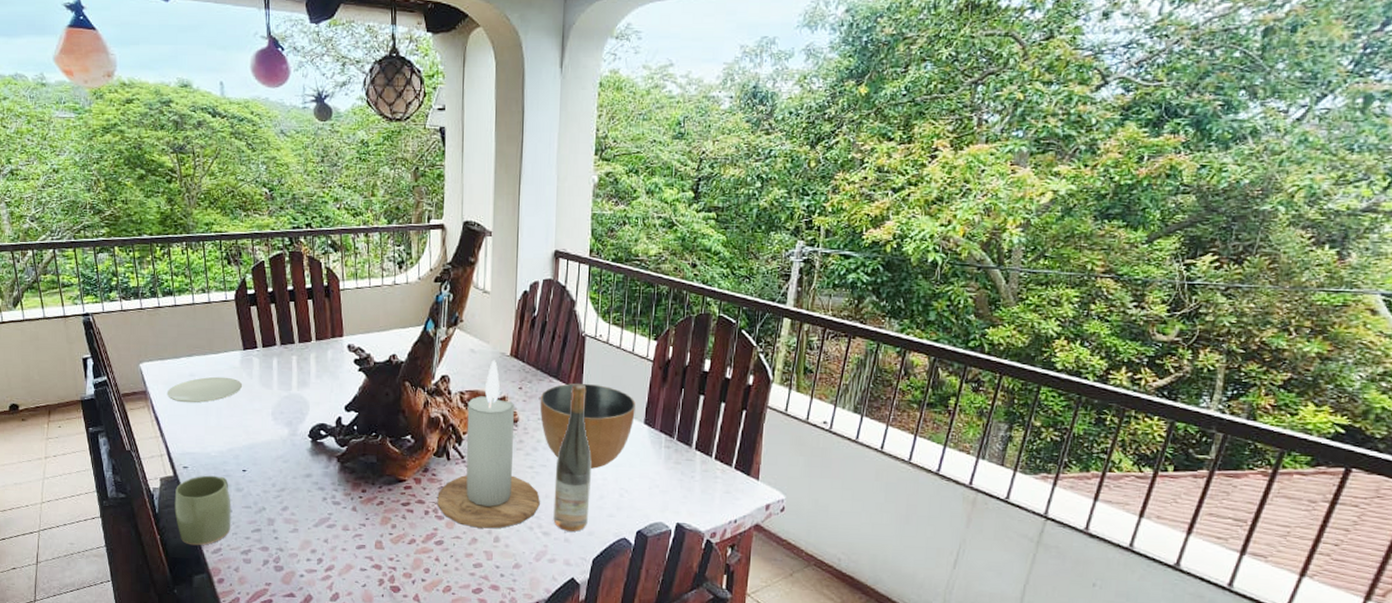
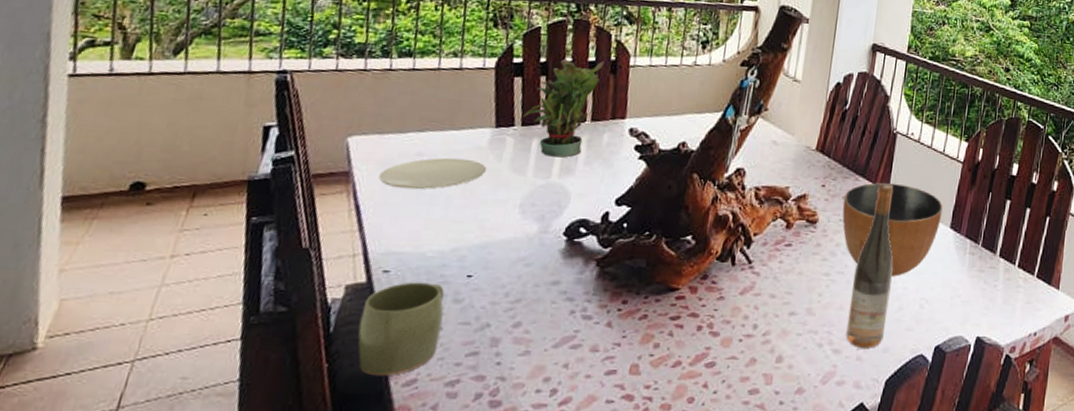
potted plant: none [261,287,319,373] -> present [521,59,604,158]
candle: present [437,360,540,529] -> none [713,154,834,347]

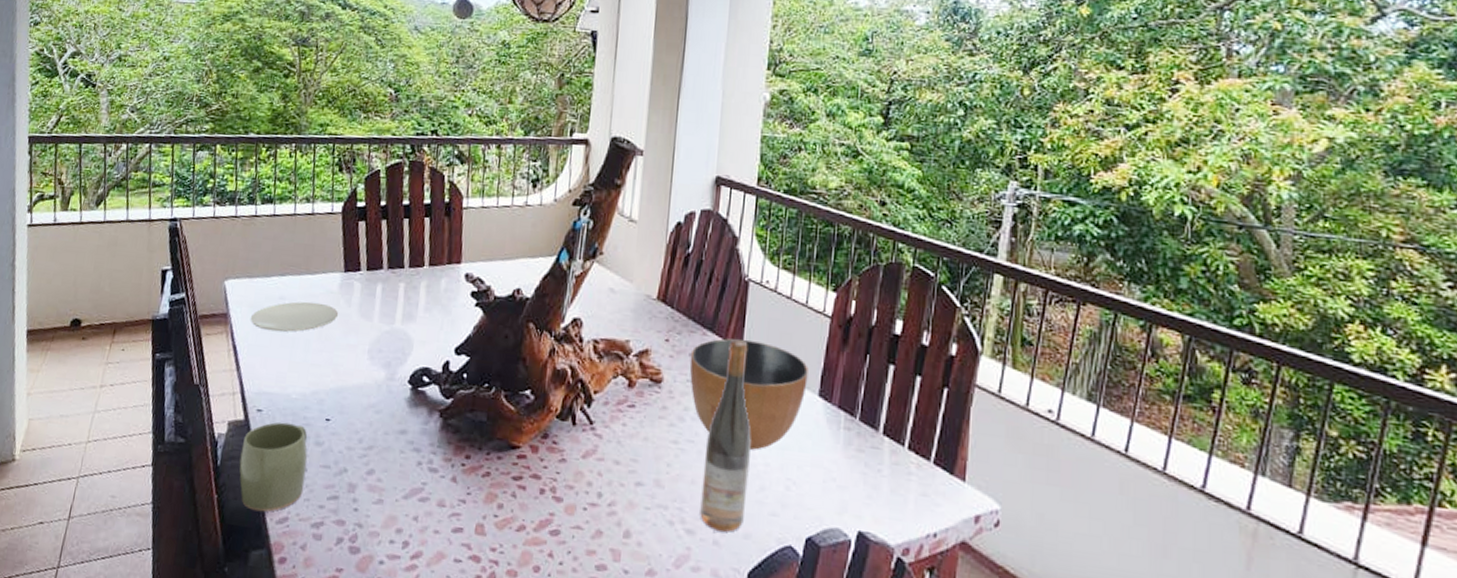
potted plant: present [521,59,604,158] -> none [366,202,439,304]

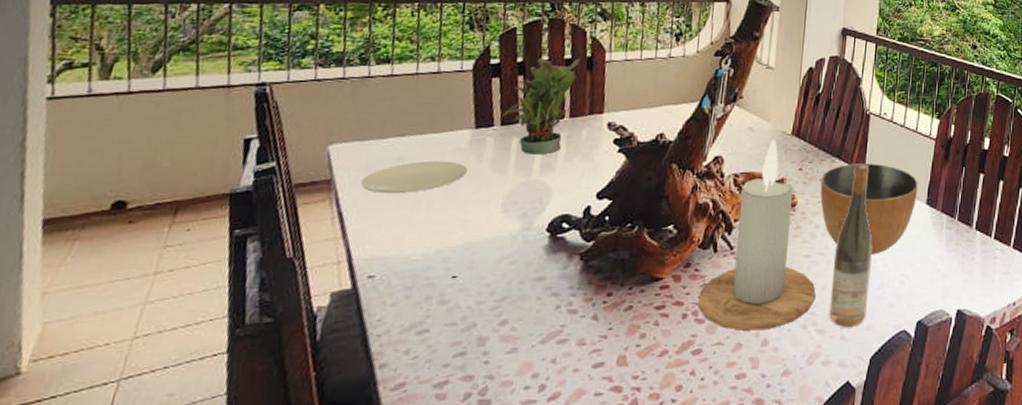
mug: present [238,422,308,512] -> none [343,285,430,382]
potted plant: none [366,202,439,304] -> present [500,58,580,155]
candle: none [556,303,685,520] -> present [698,139,816,330]

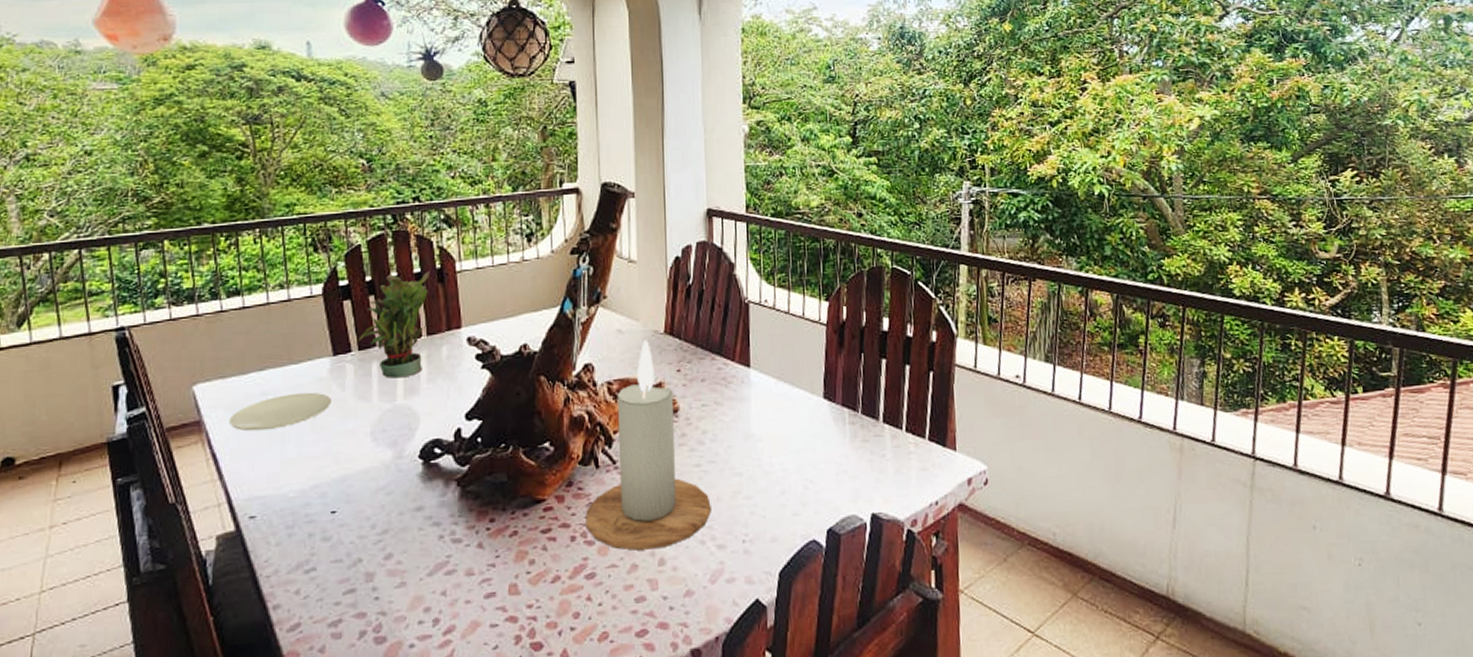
bowl: present [820,163,918,254] -> none [702,358,812,459]
wine bottle: present [829,164,873,327] -> none [726,359,770,540]

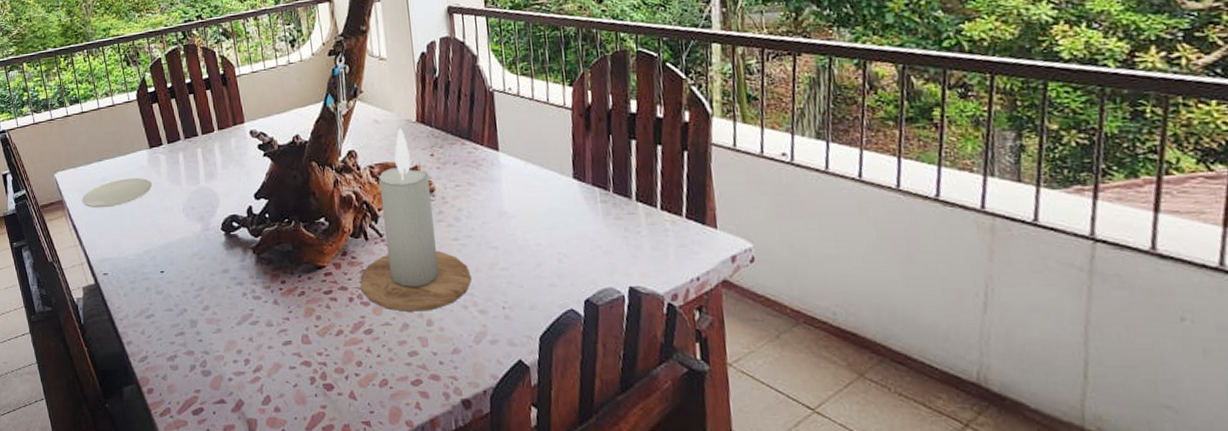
potted plant: present [357,271,430,379] -> none [166,77,217,166]

